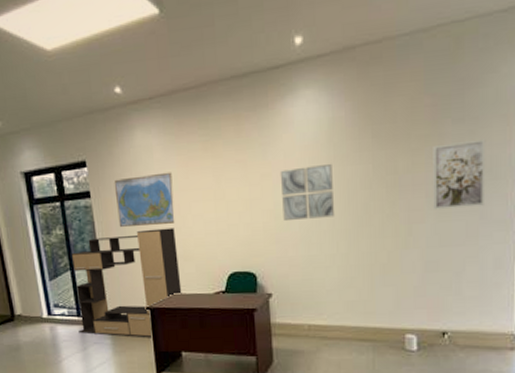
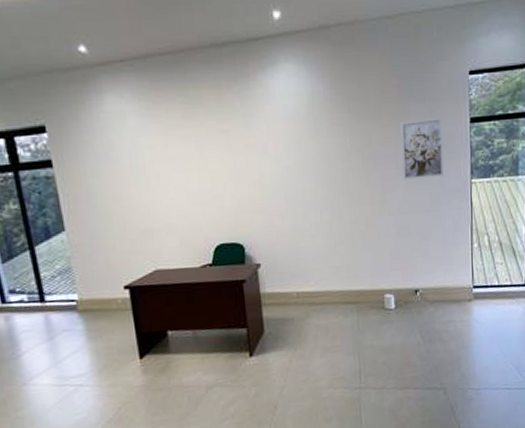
media console: present [71,227,182,338] -> none [29,199,165,322]
world map: present [114,172,175,227] -> none [81,140,155,199]
wall art: present [280,164,335,220] -> none [263,137,318,191]

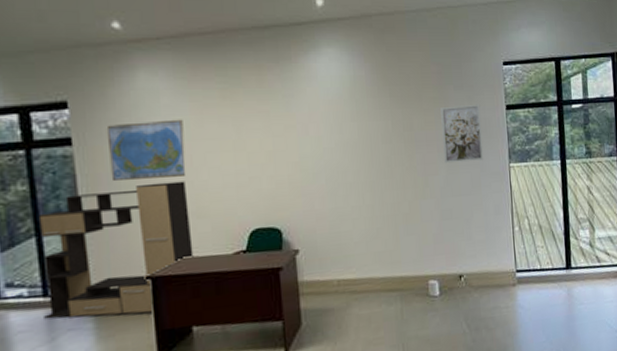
media console: none [29,199,165,322] -> present [38,181,194,320]
world map: none [81,140,155,199] -> present [106,119,186,181]

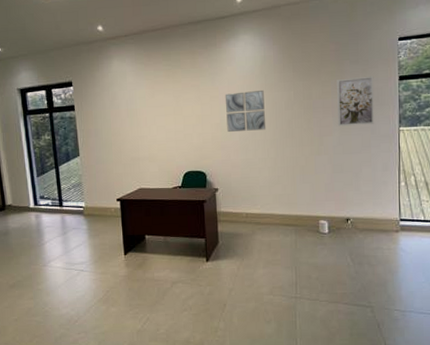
media console: present [38,181,194,320] -> none [56,136,147,224]
world map: present [106,119,186,181] -> none [94,92,143,134]
wall art: none [304,119,360,173] -> present [224,91,266,132]

